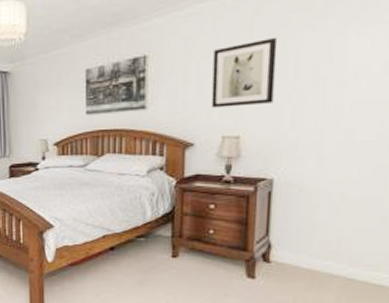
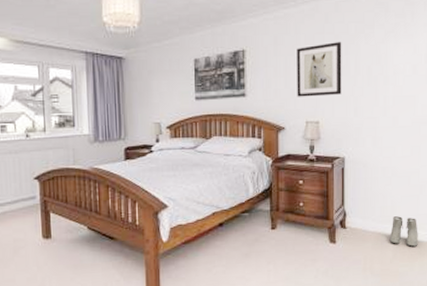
boots: none [331,253,377,291] -> present [389,216,418,247]

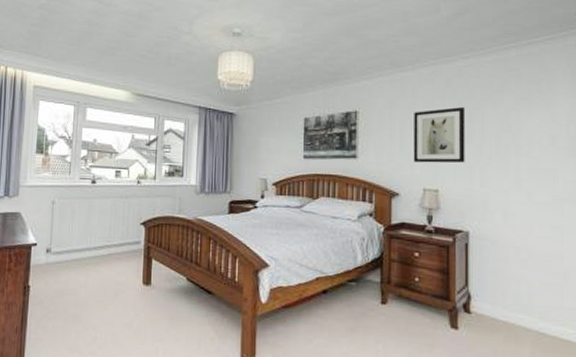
boots: present [389,216,418,247] -> none [525,306,564,347]

